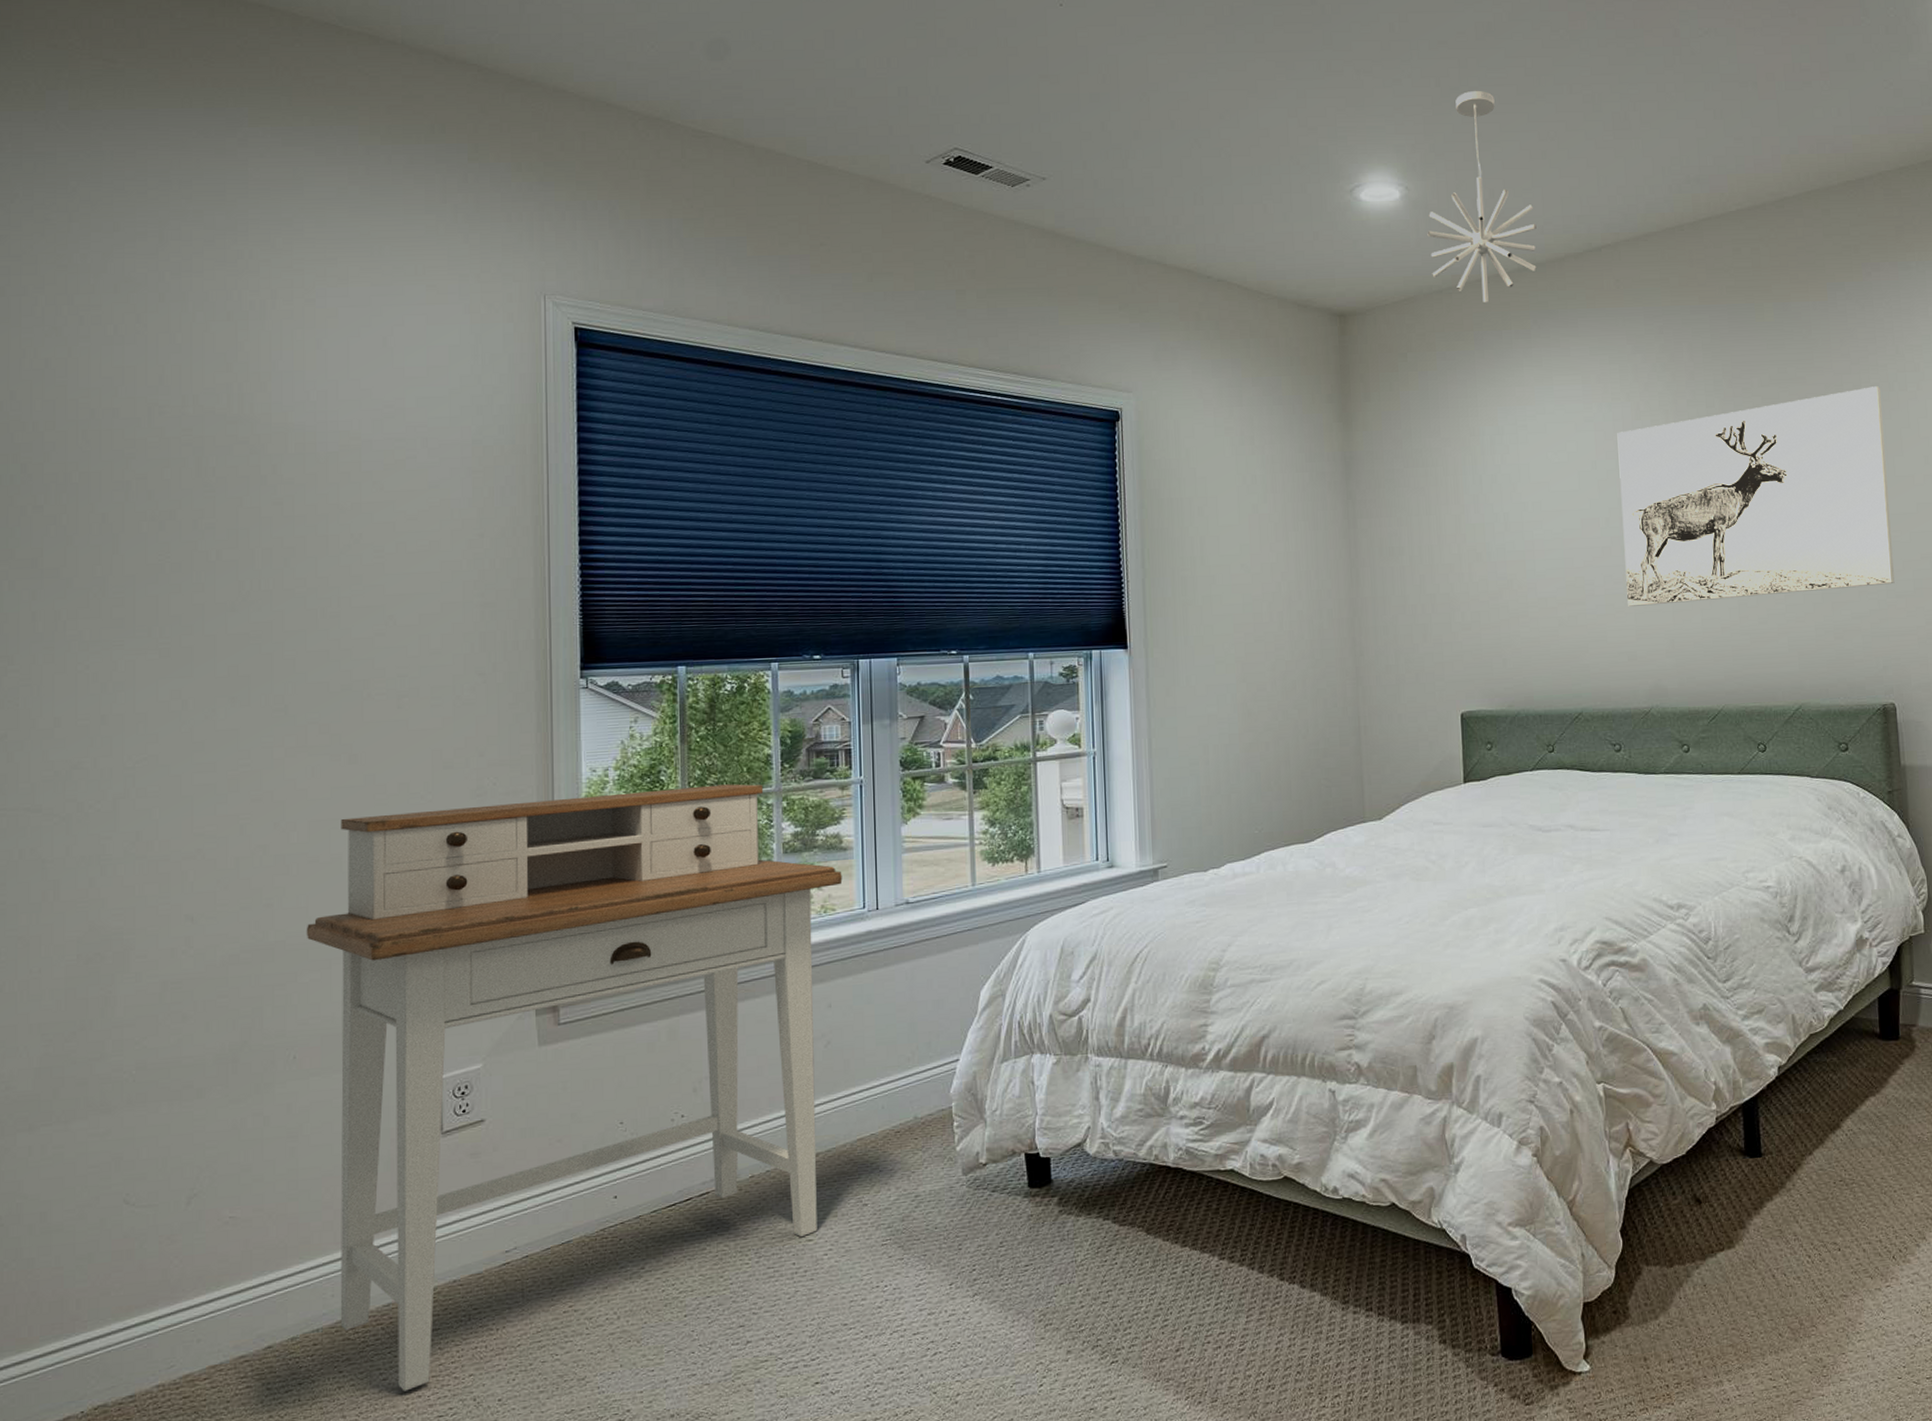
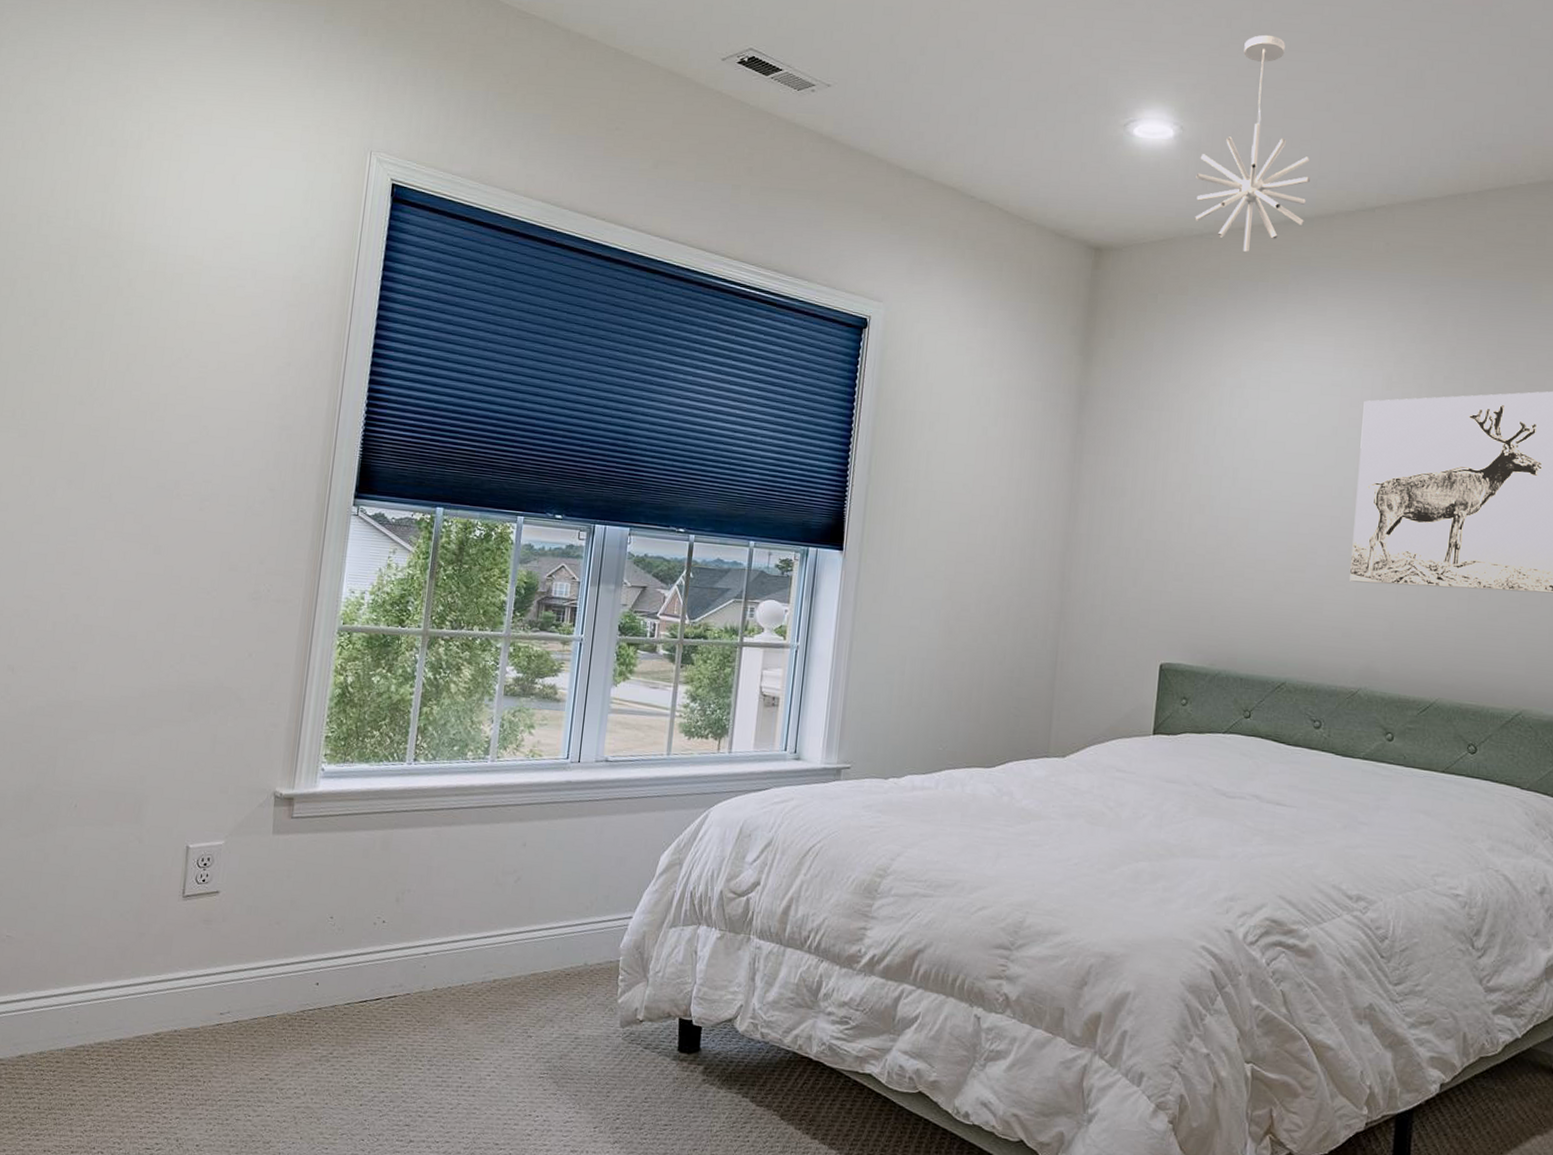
desk: present [306,784,843,1392] -> none [79,601,553,1120]

